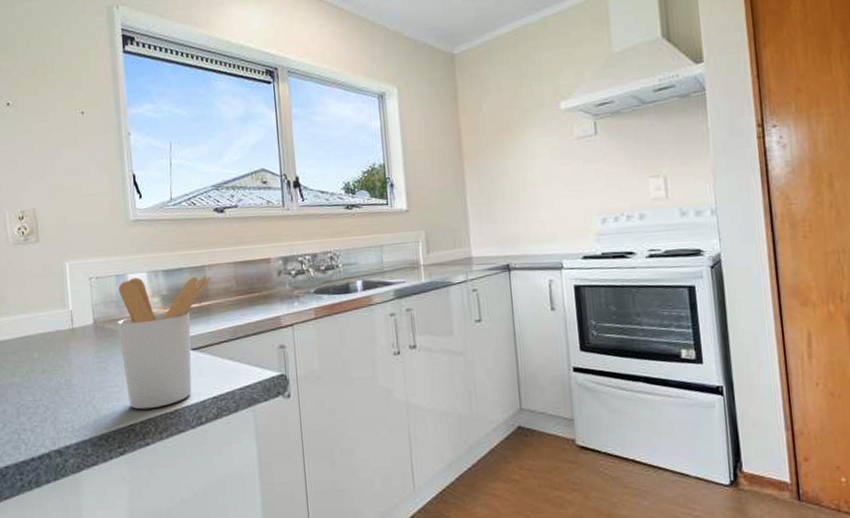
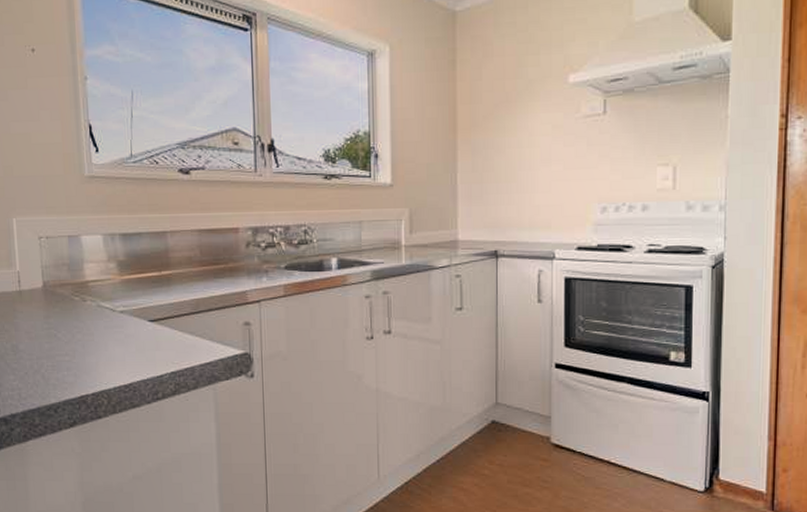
utensil holder: present [117,275,211,410] -> none [69,240,173,381]

